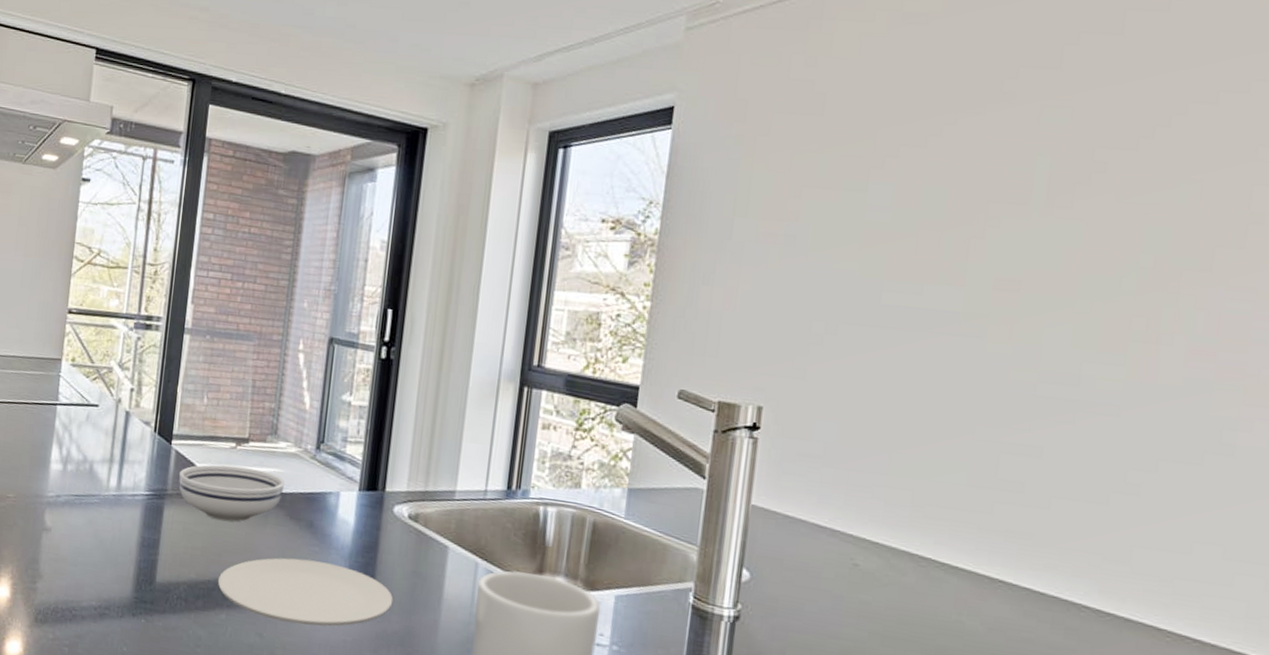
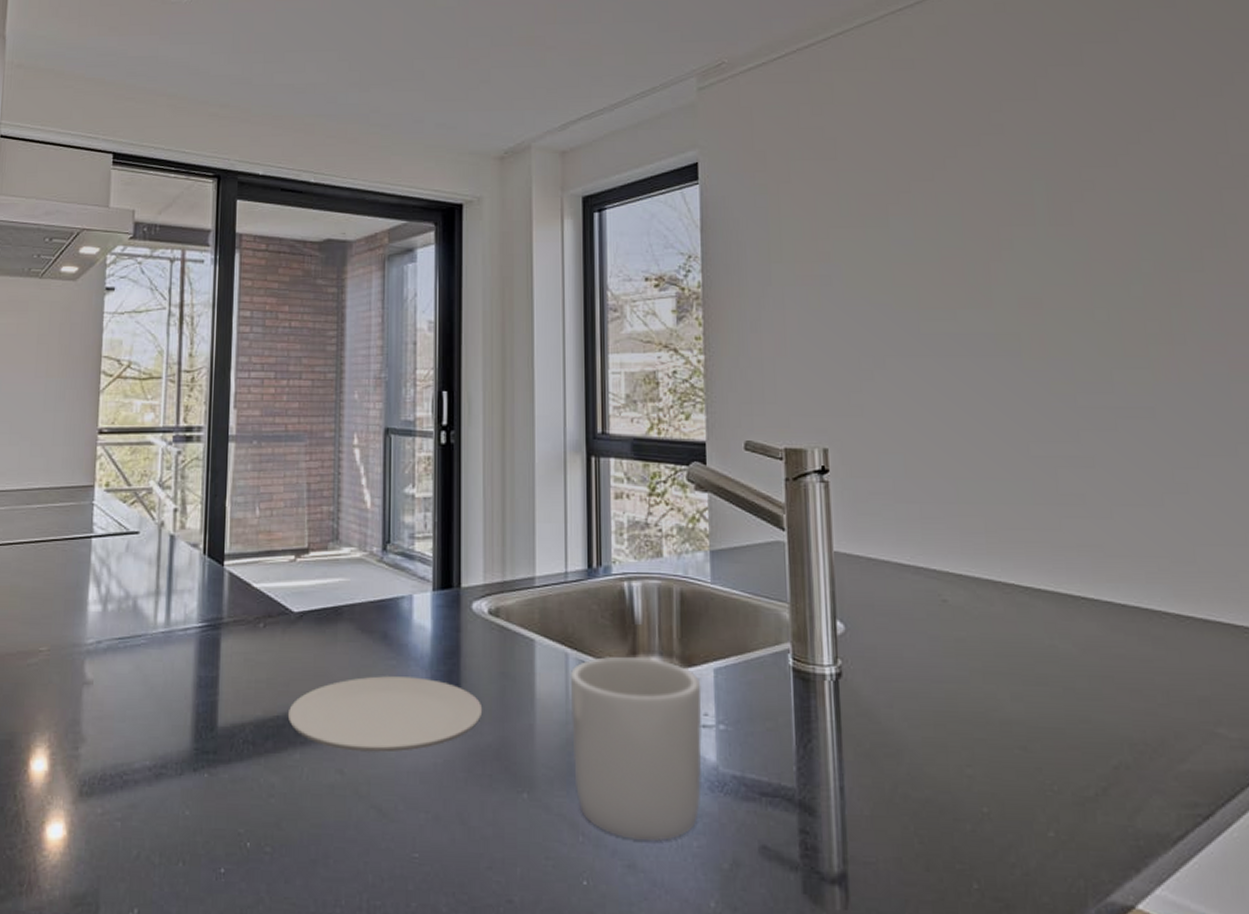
bowl: present [178,464,284,522] -> none [234,581,351,646]

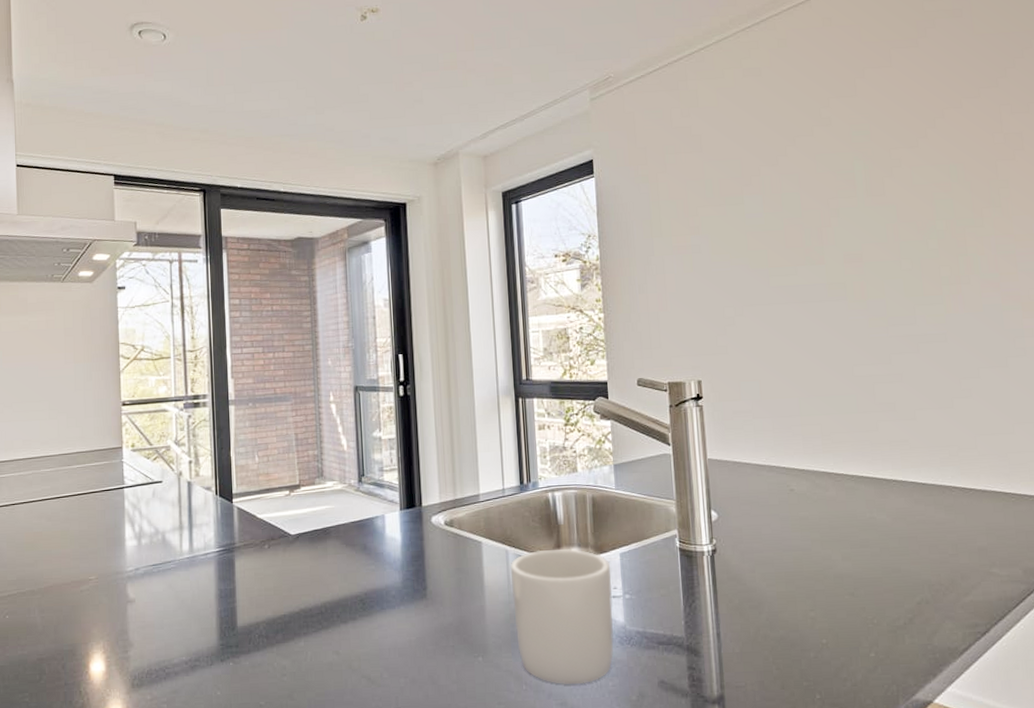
plate: present [287,676,483,753] -> none [292,577,445,637]

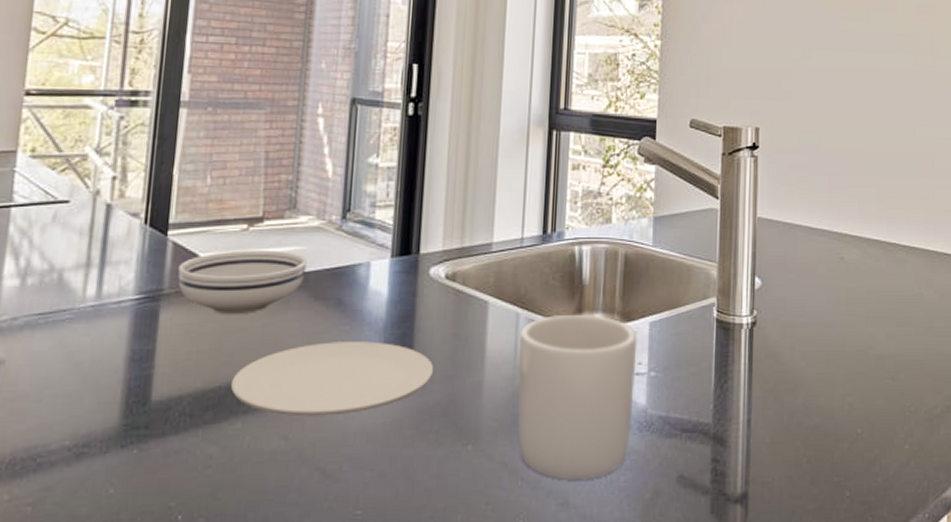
bowl: none [243,509,337,561] -> present [177,250,307,315]
plate: none [292,577,445,637] -> present [230,341,434,417]

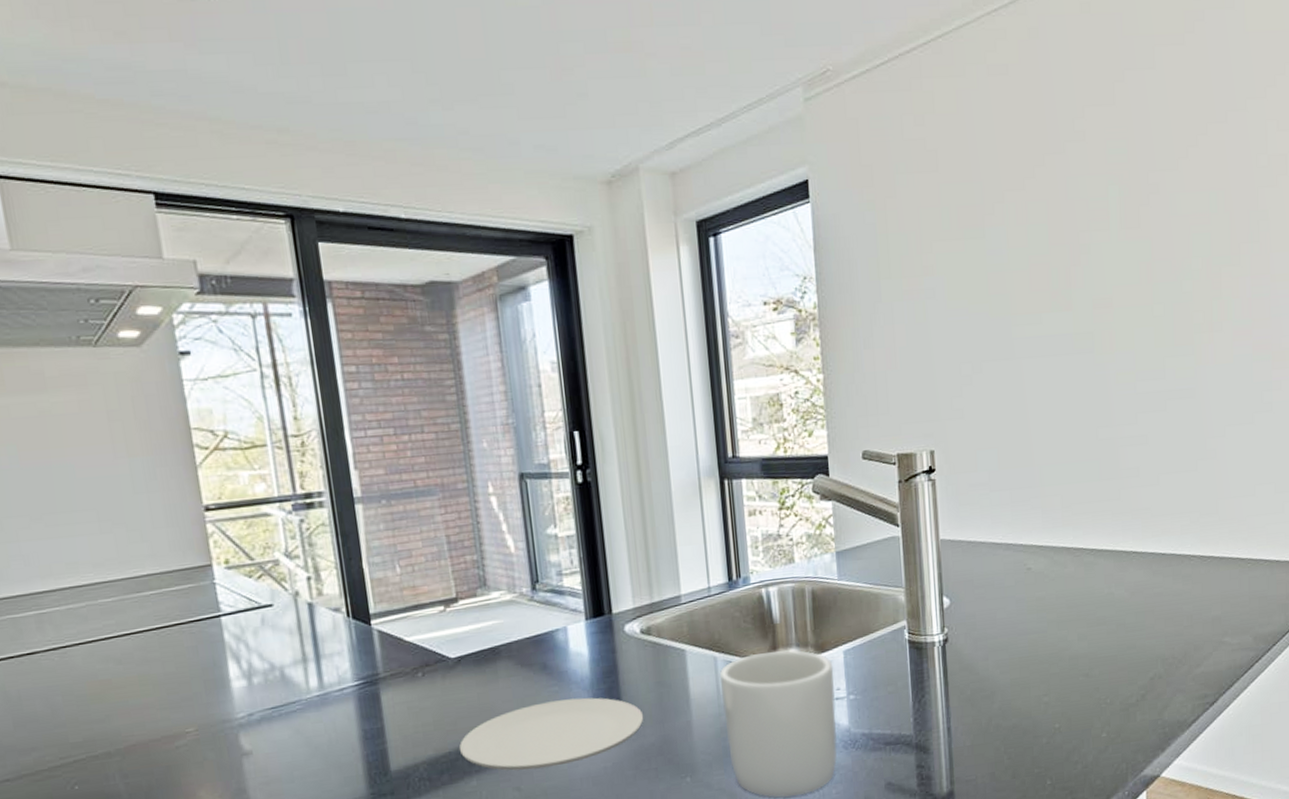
bowl: present [177,250,307,315] -> none [387,626,508,690]

